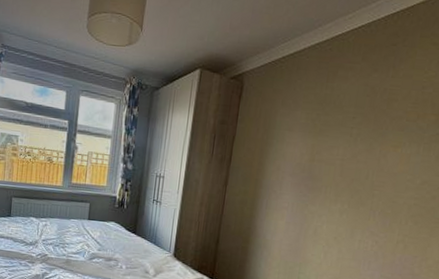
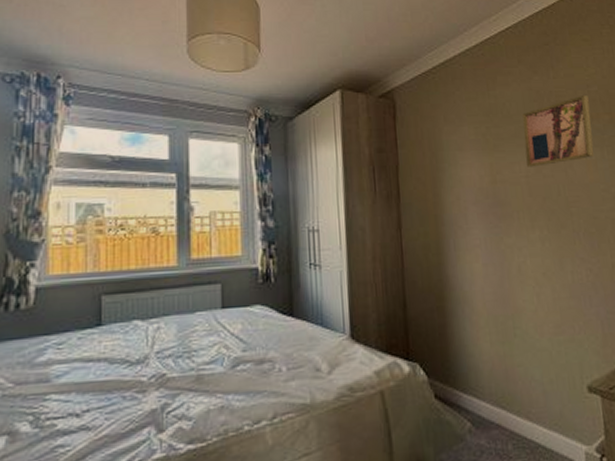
wall art: none [345,95,421,153] -> present [522,94,595,167]

